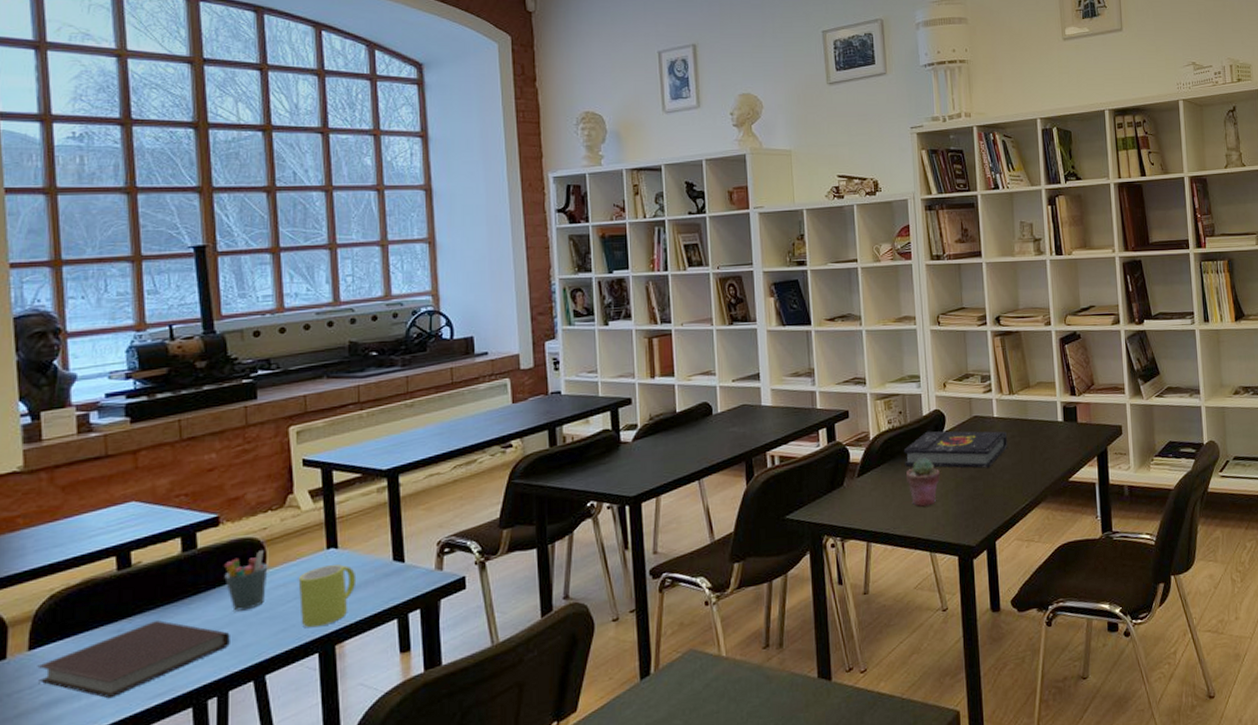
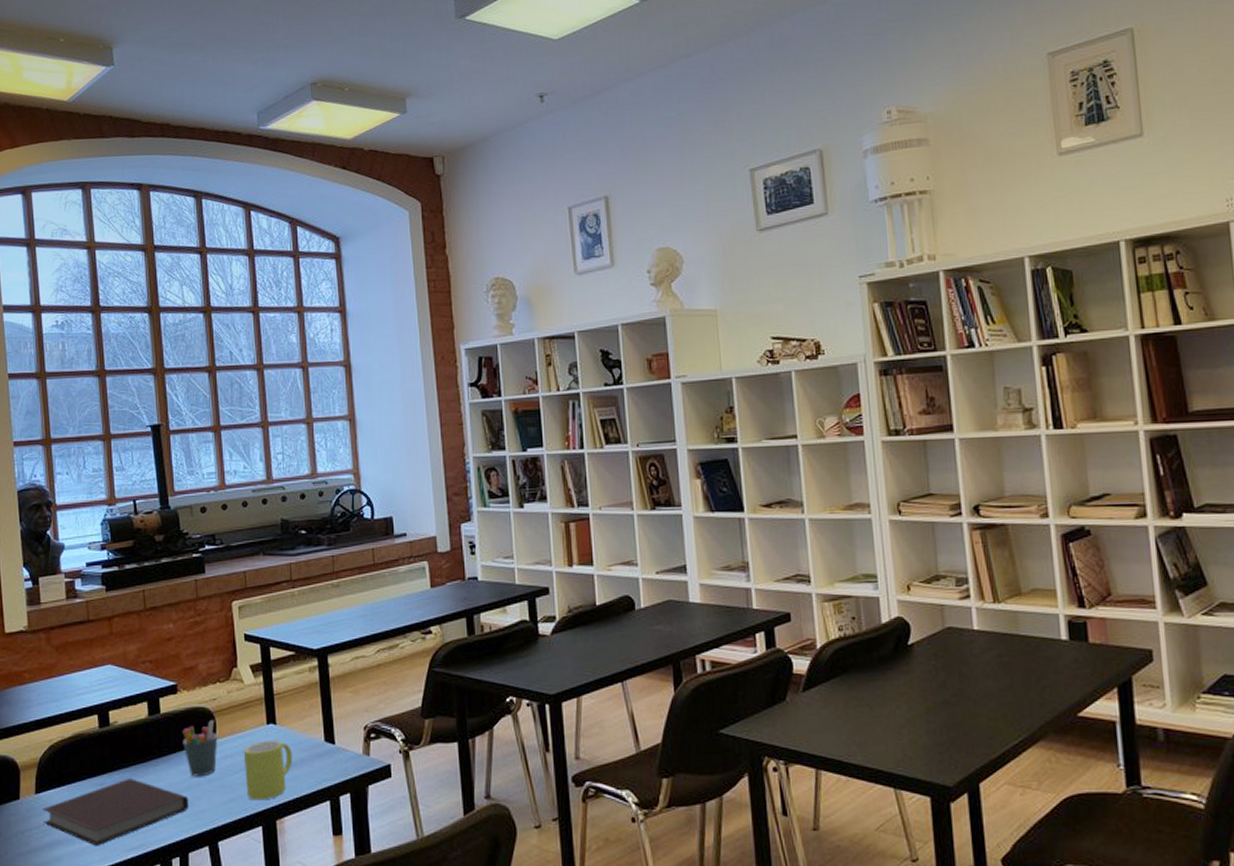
book: present [903,431,1008,468] -> none [858,642,994,692]
potted succulent: present [905,457,940,507] -> none [861,674,905,733]

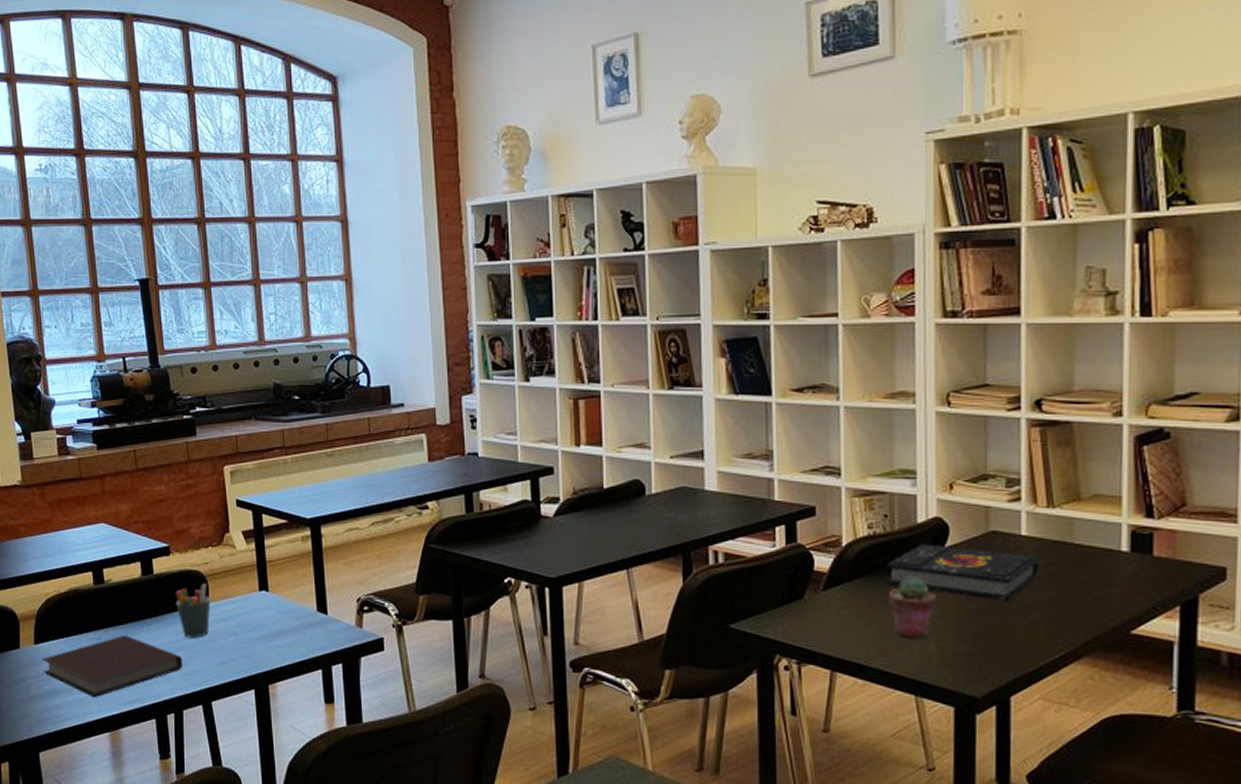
mug: present [243,741,293,801] -> none [235,607,286,665]
book: none [858,642,994,692] -> present [886,543,1040,601]
potted succulent: none [861,674,905,733] -> present [888,577,936,638]

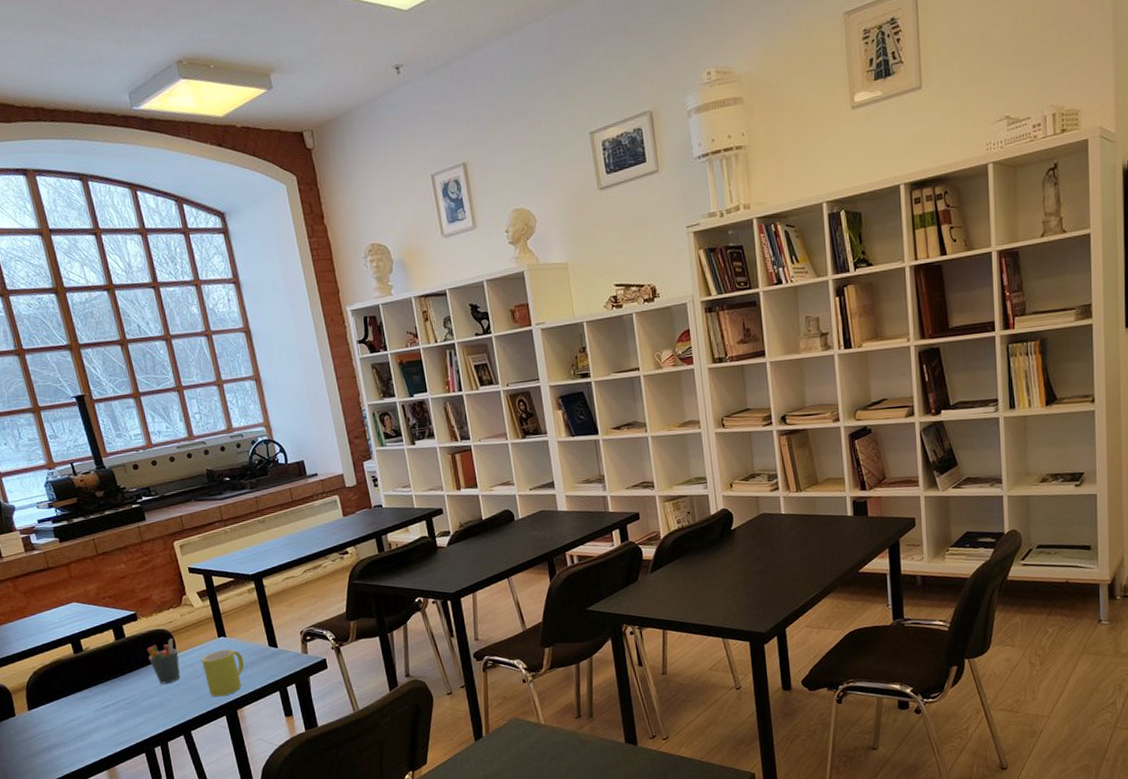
notebook: present [41,635,183,698] -> none [36,690,162,745]
mug: none [235,607,286,665] -> present [201,649,245,697]
book: present [886,543,1040,601] -> none [693,527,797,563]
potted succulent: present [888,577,936,638] -> none [696,553,730,598]

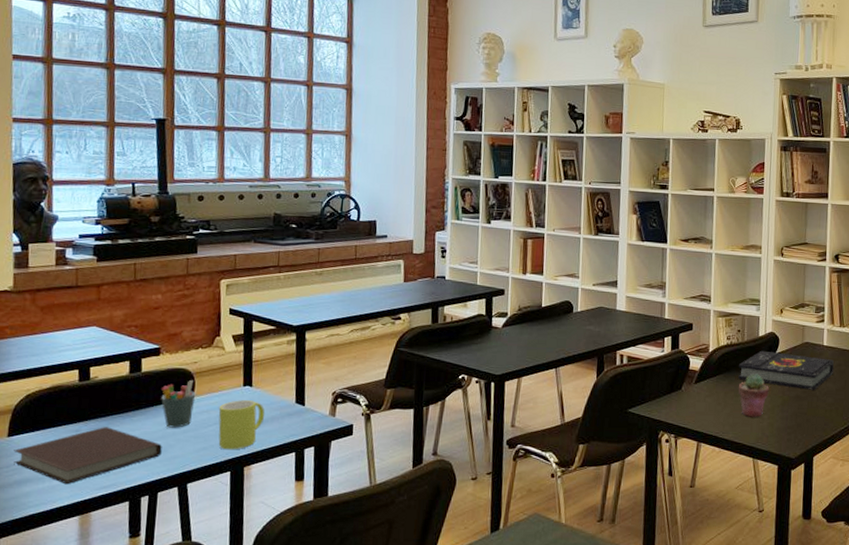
notebook: none [36,690,162,745] -> present [13,427,162,485]
book: none [693,527,797,563] -> present [738,350,835,390]
potted succulent: none [696,553,730,598] -> present [738,374,769,417]

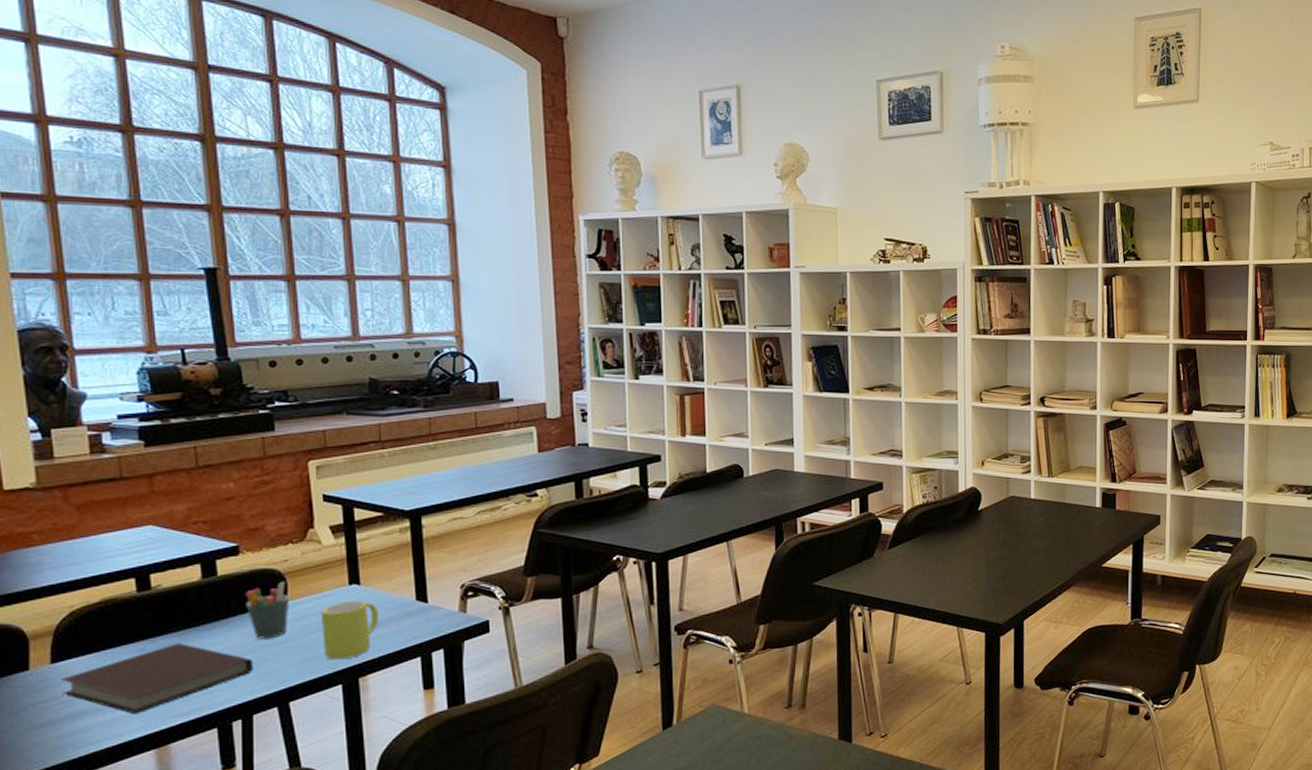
book: present [738,350,835,390] -> none [936,508,1044,548]
potted succulent: present [738,374,769,417] -> none [937,534,972,582]

